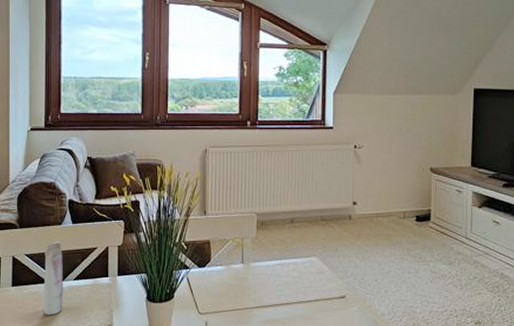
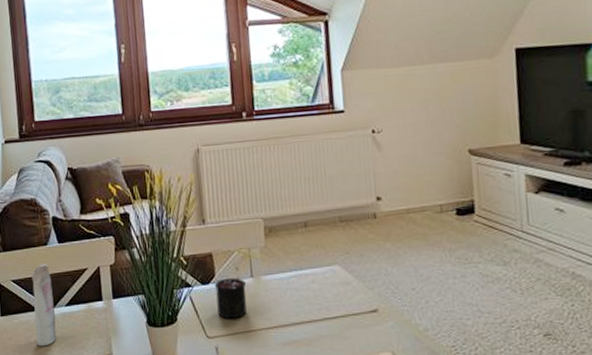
candle: none [209,253,238,299] -> present [214,266,247,319]

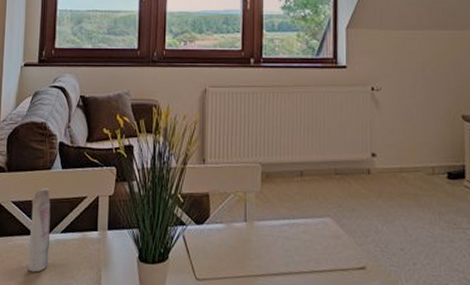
candle: present [214,266,247,319] -> none [208,209,240,263]

